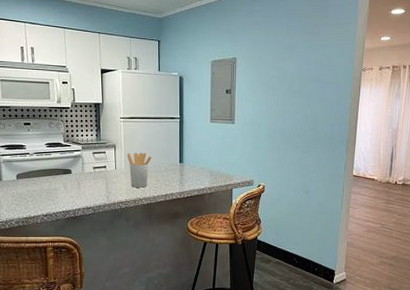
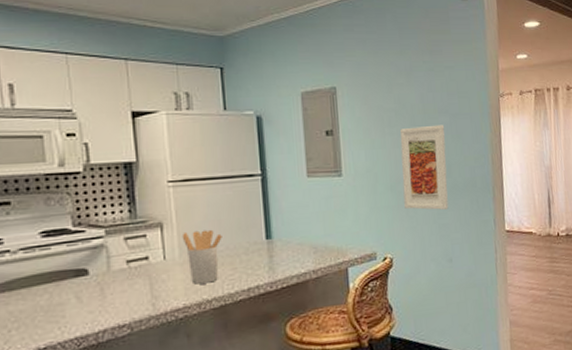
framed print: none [277,90,315,155] -> present [400,124,449,210]

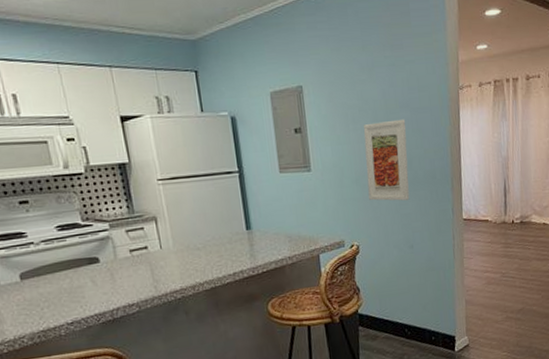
utensil holder: present [182,229,222,285] -> none [173,222,209,270]

